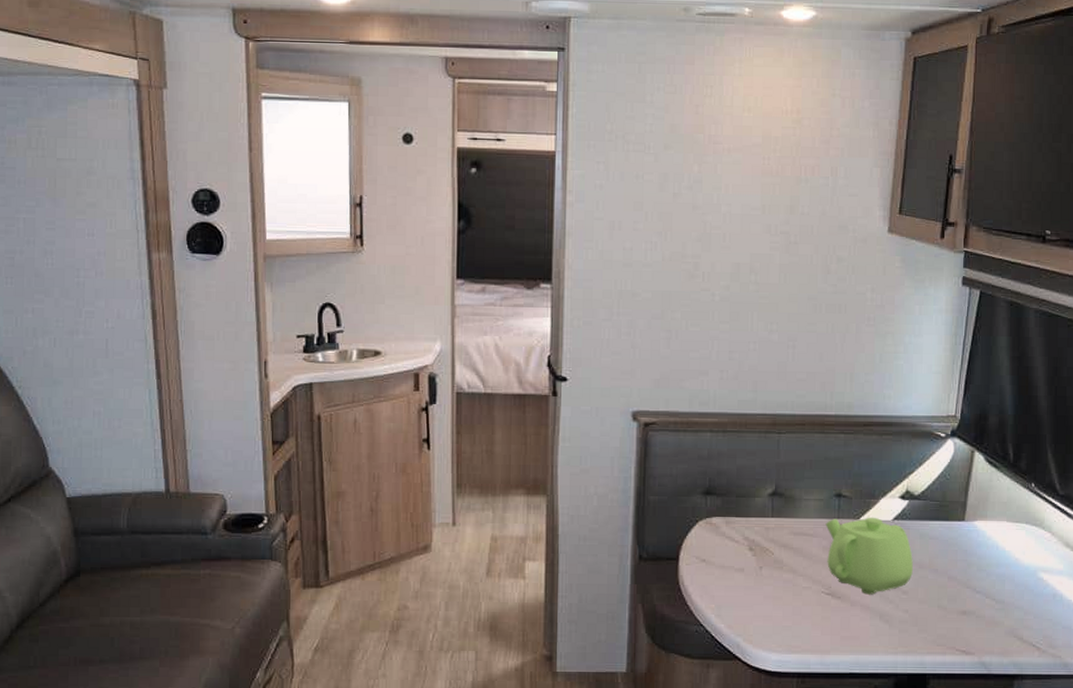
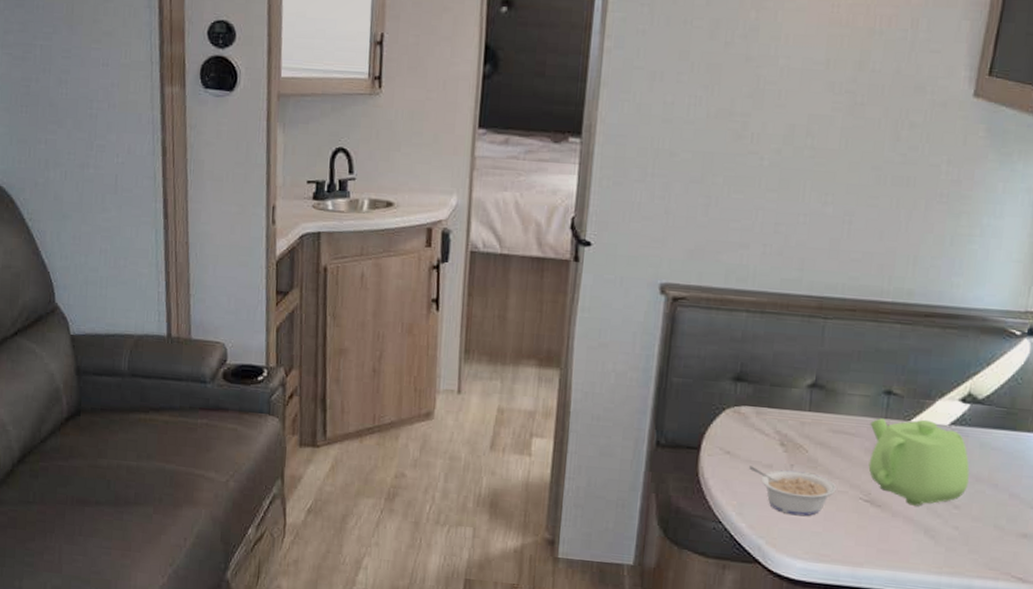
legume: none [723,571,801,613] -> present [749,465,837,517]

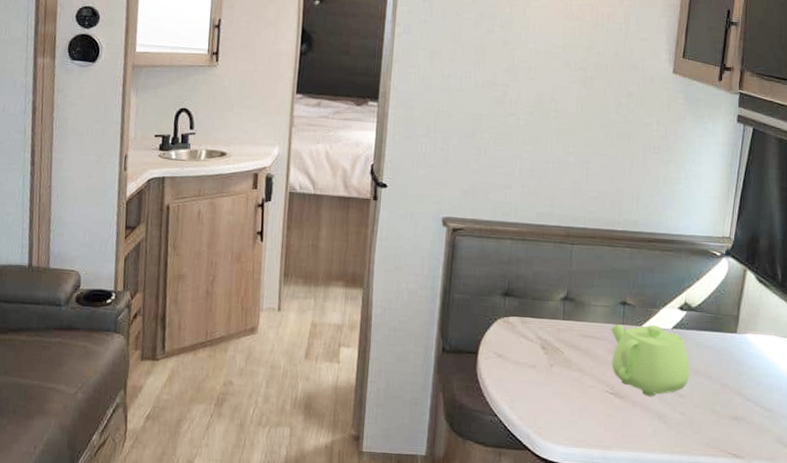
legume: present [749,465,837,517] -> none [518,366,588,408]

